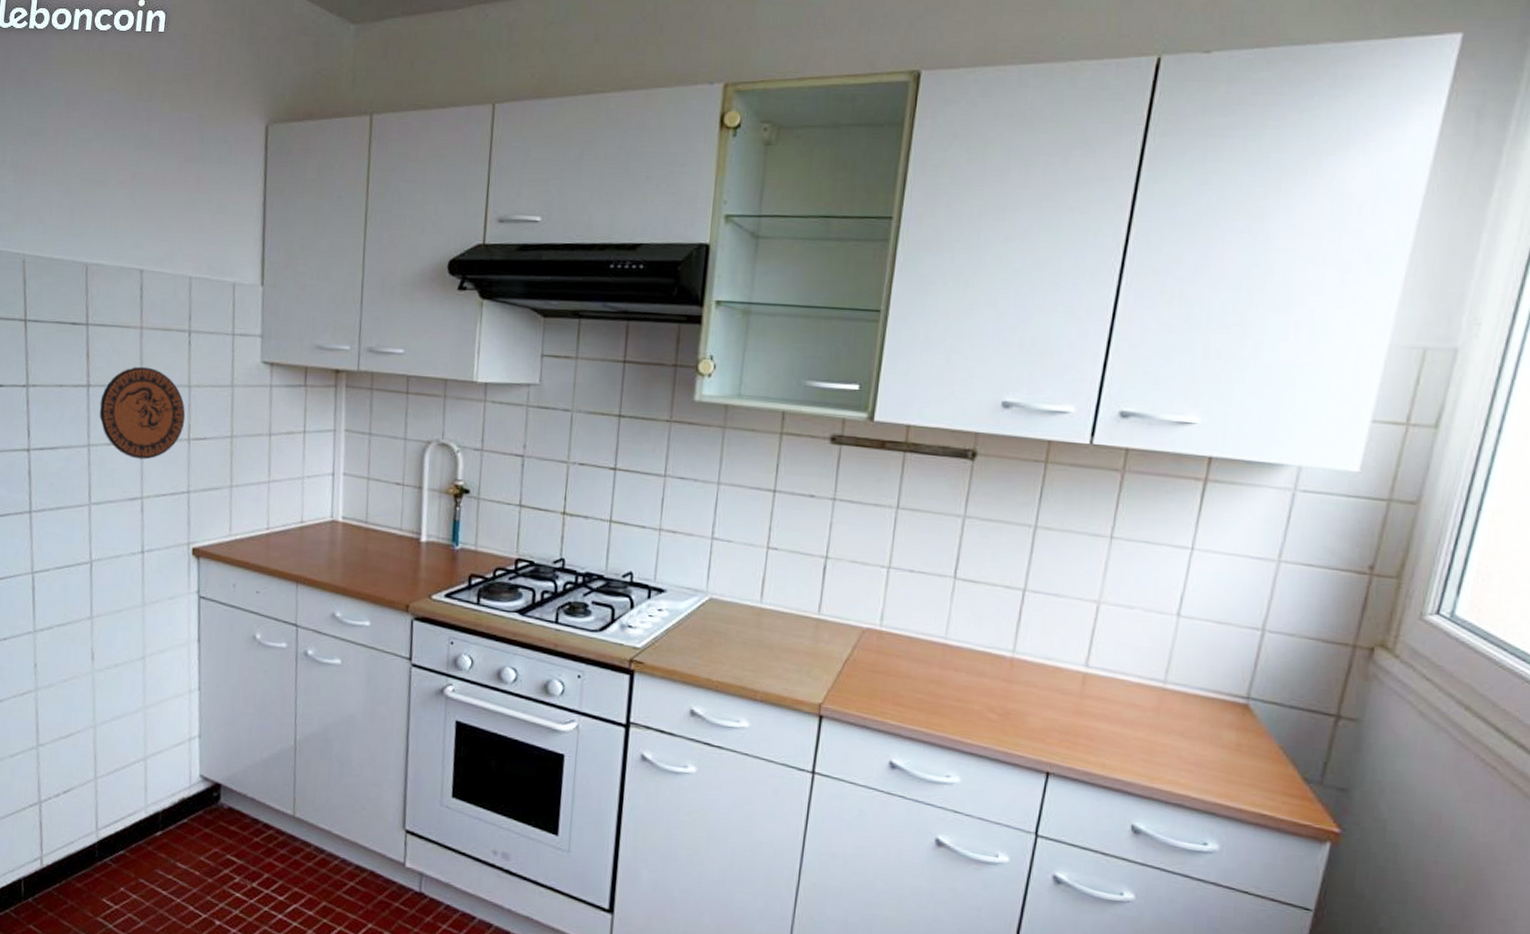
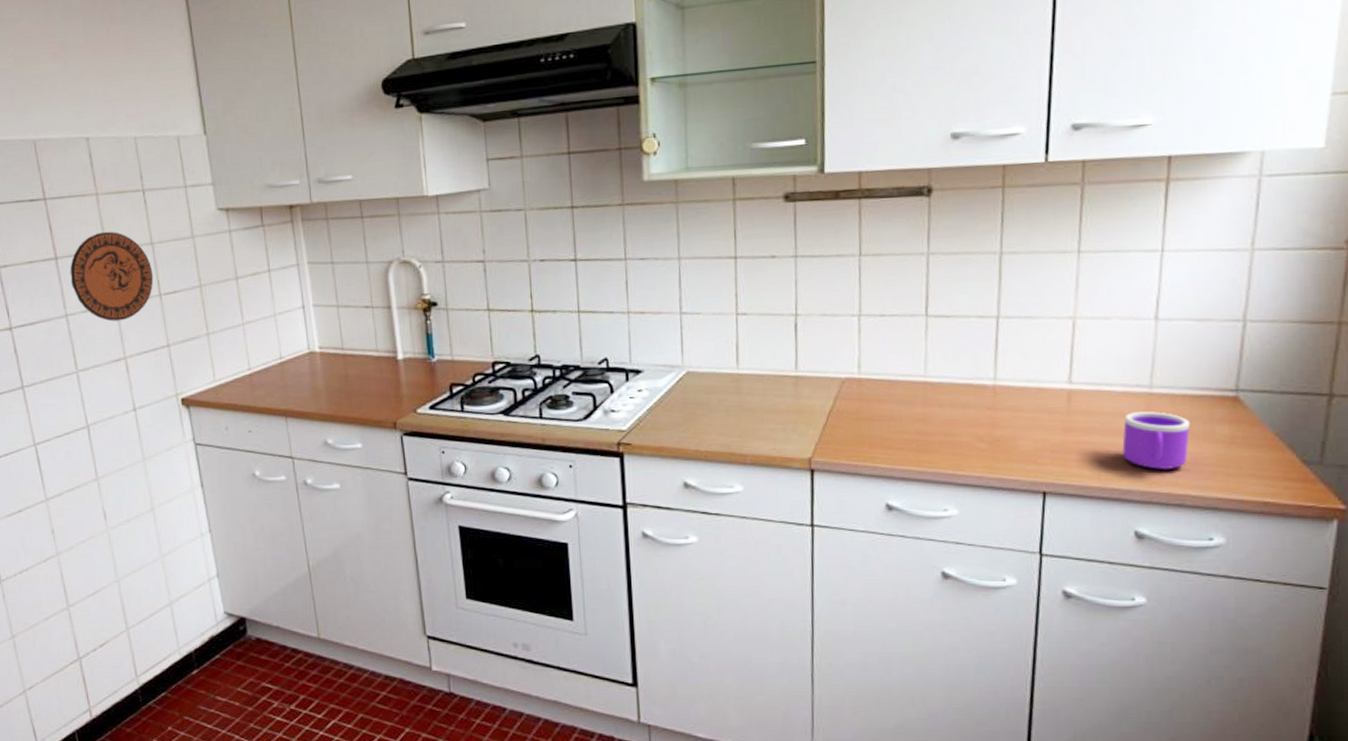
mug: none [1129,705,1199,768] -> present [1122,411,1191,469]

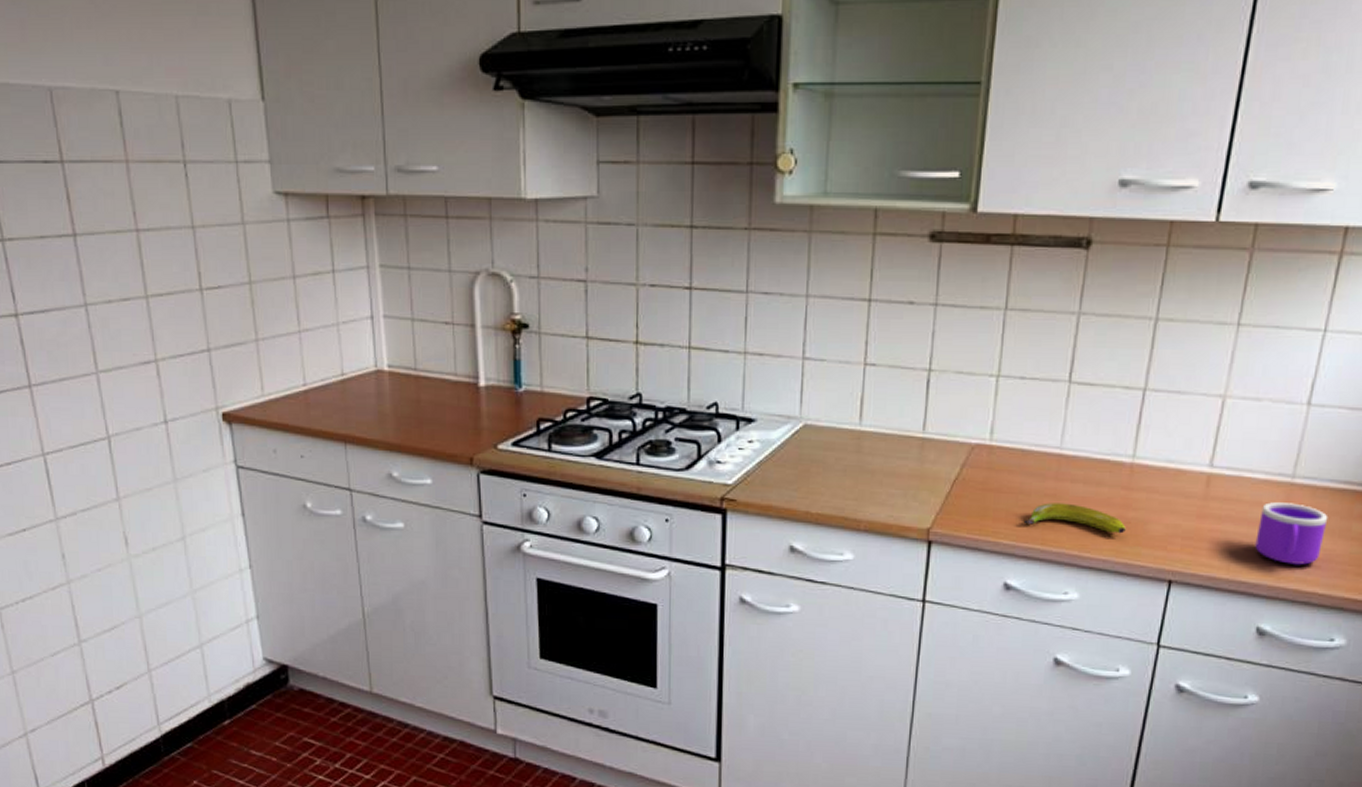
decorative plate: present [70,231,154,322] -> none [91,207,194,317]
banana: none [898,426,996,452] -> present [1023,503,1126,534]

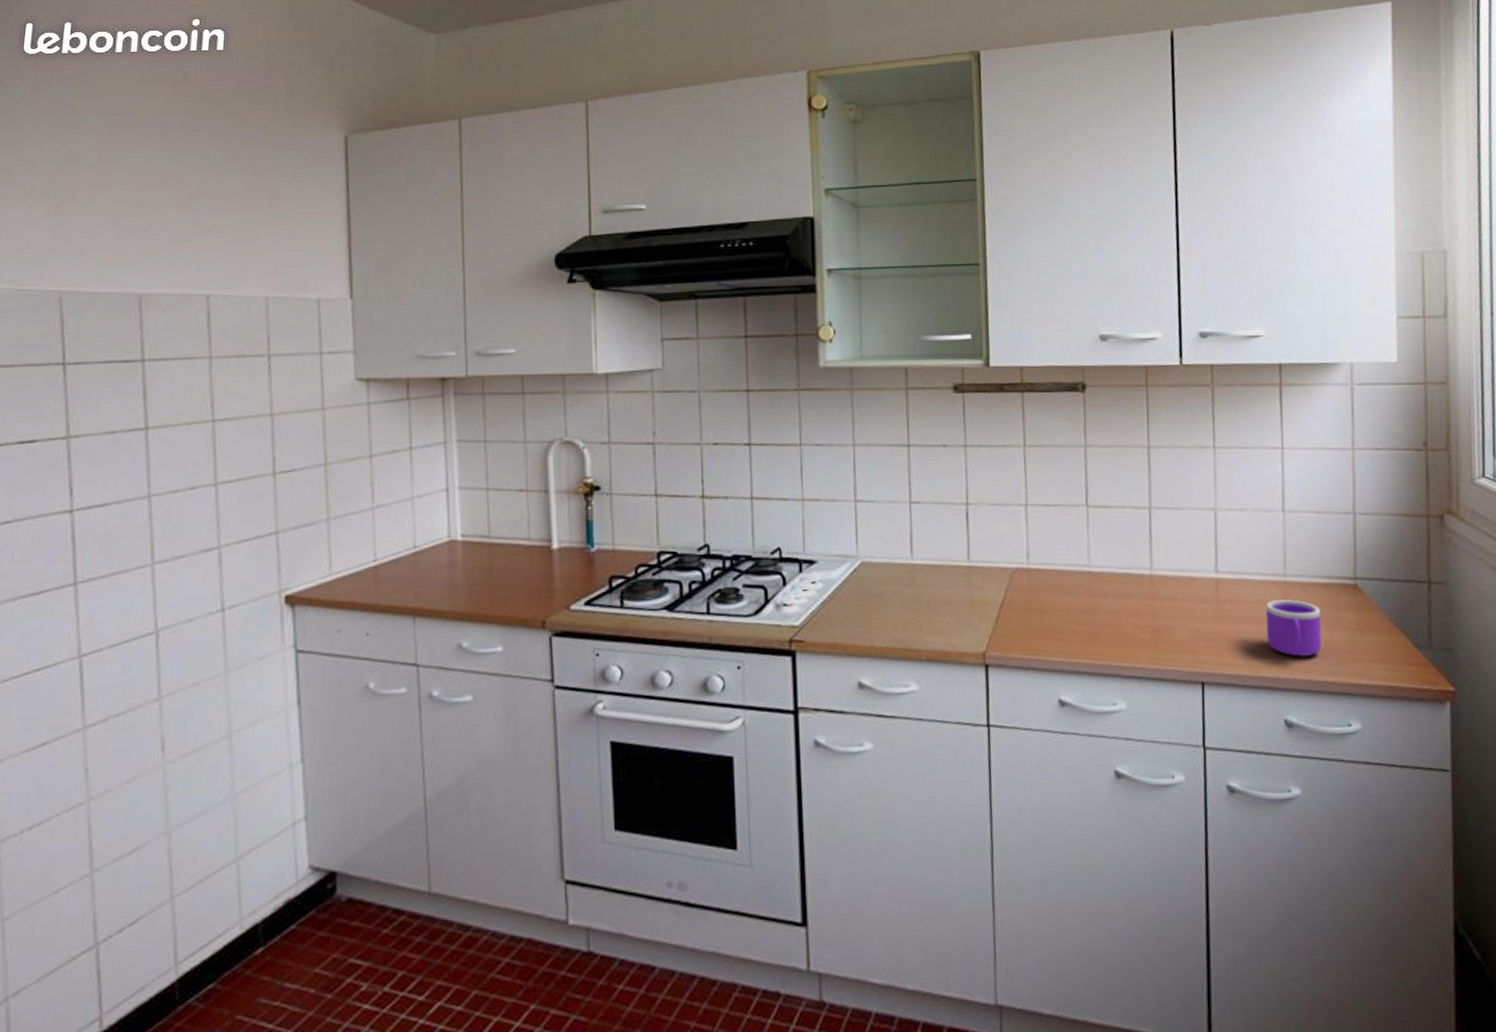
banana: present [1023,503,1126,534] -> none [1067,617,1157,642]

